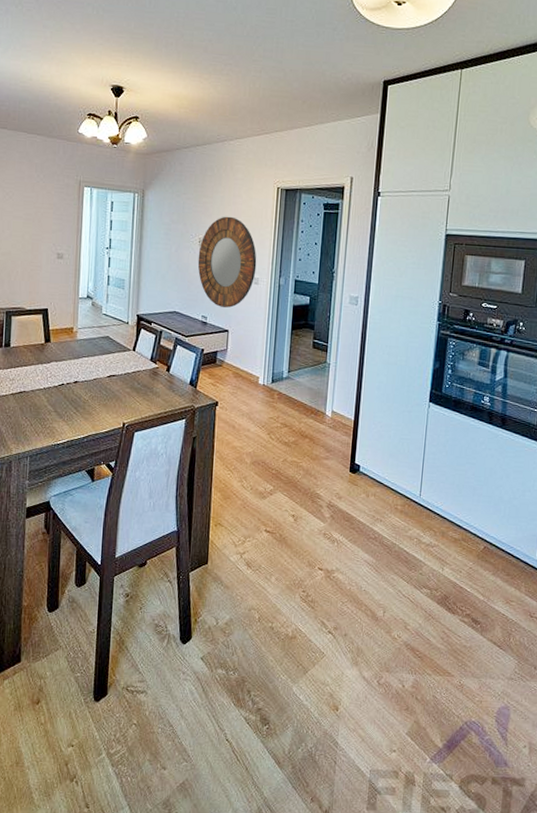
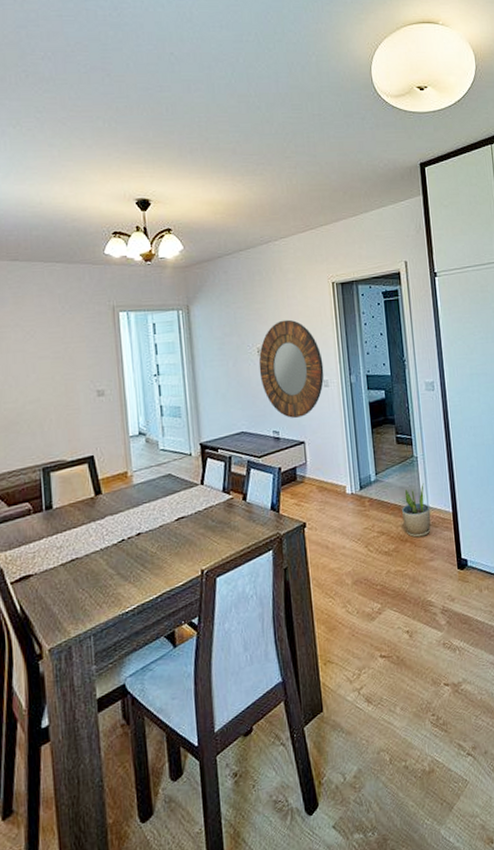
potted plant: none [306,389,334,436] -> present [401,483,431,538]

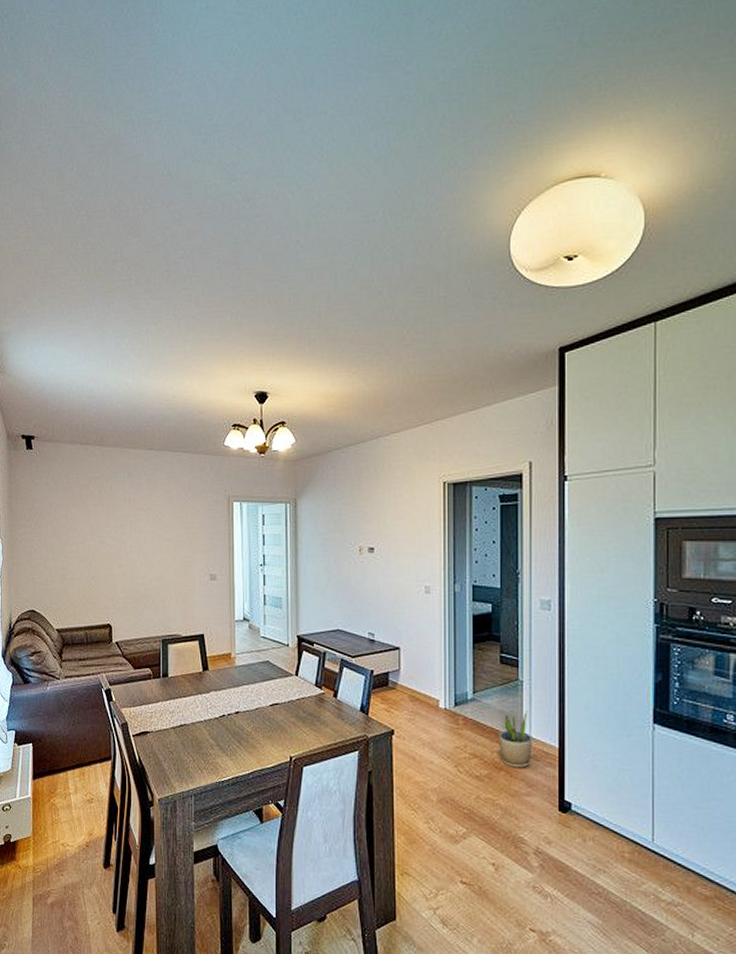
home mirror: present [258,319,324,418] -> none [359,519,426,622]

